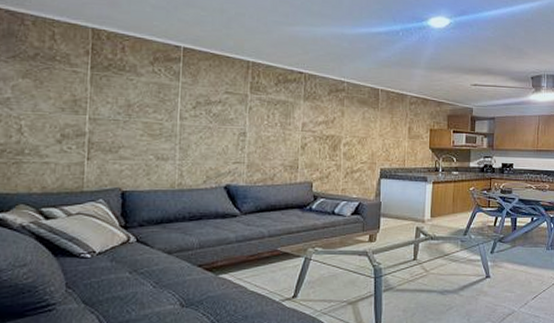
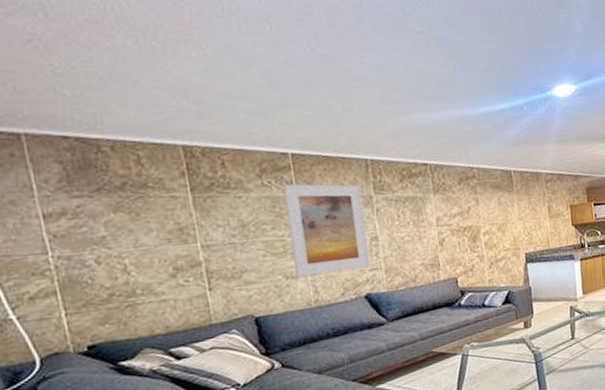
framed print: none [167,73,238,160] -> present [283,183,371,277]

